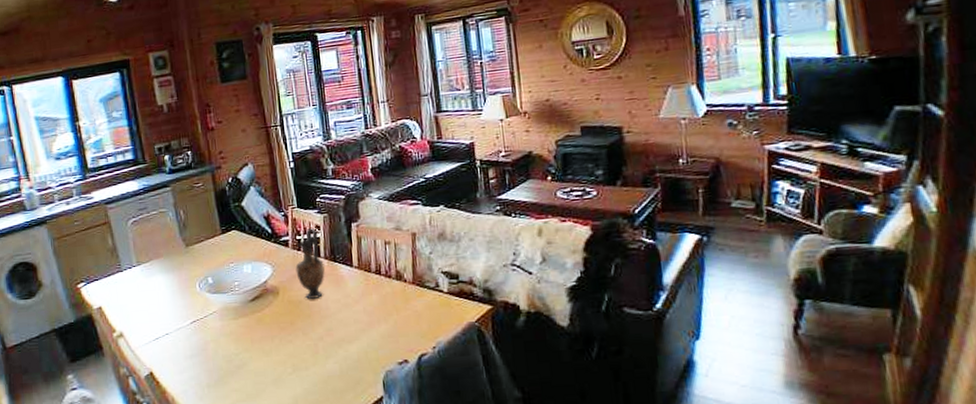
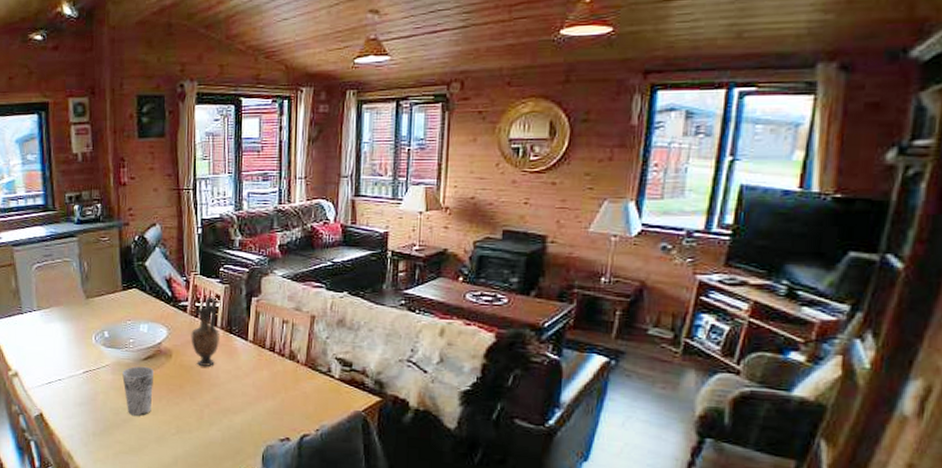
cup: none [231,307,265,360] -> present [122,366,153,416]

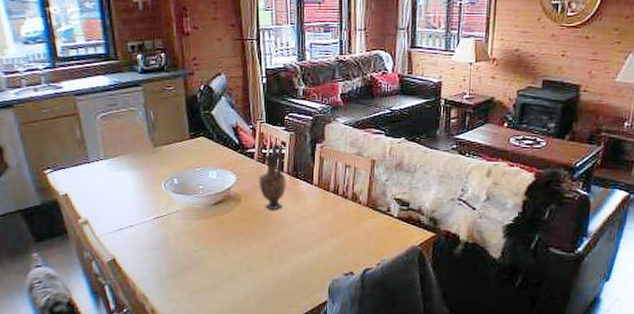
cup: present [122,366,153,416] -> none [193,210,224,258]

